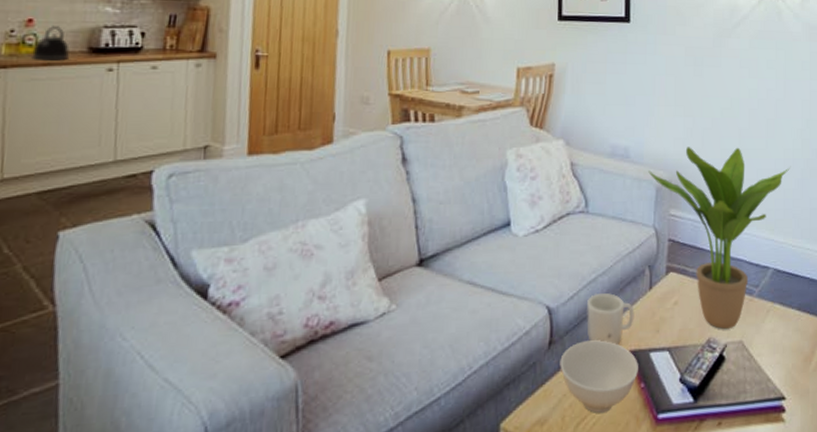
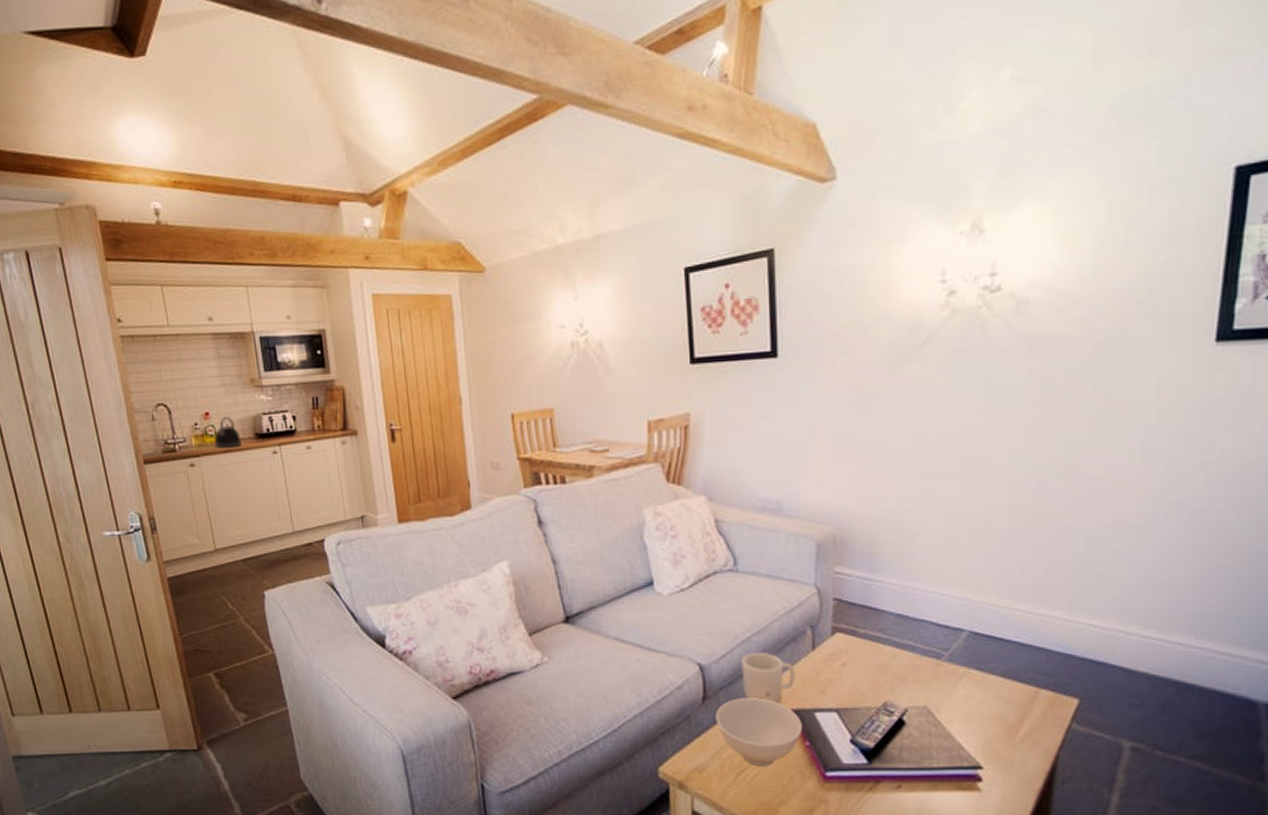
potted plant: present [648,147,790,329] -> none [807,494,994,693]

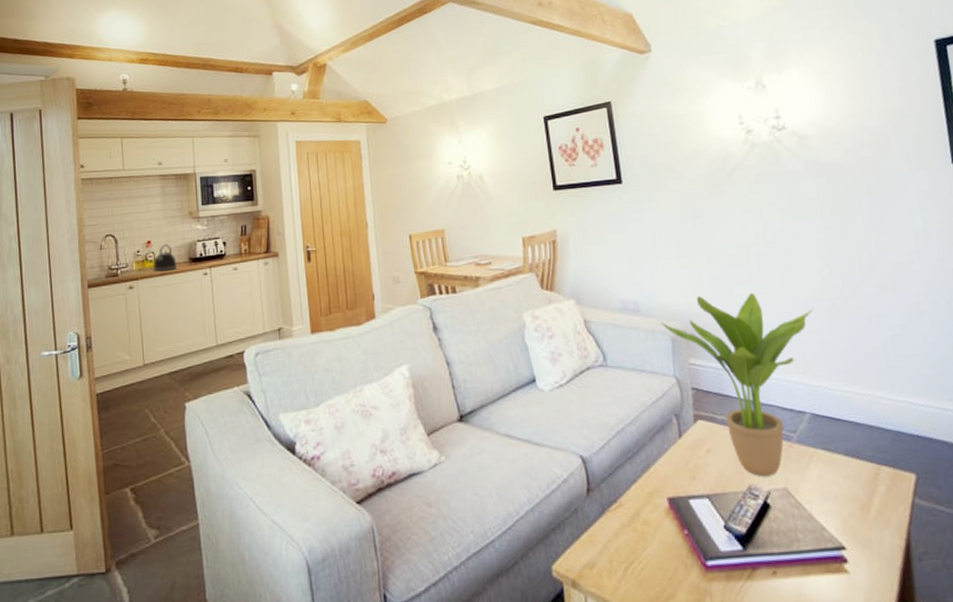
bowl: present [715,698,802,767] -> none [600,487,680,560]
mug: present [742,651,796,703] -> none [618,441,668,492]
potted plant: none [807,494,994,693] -> present [661,292,813,476]

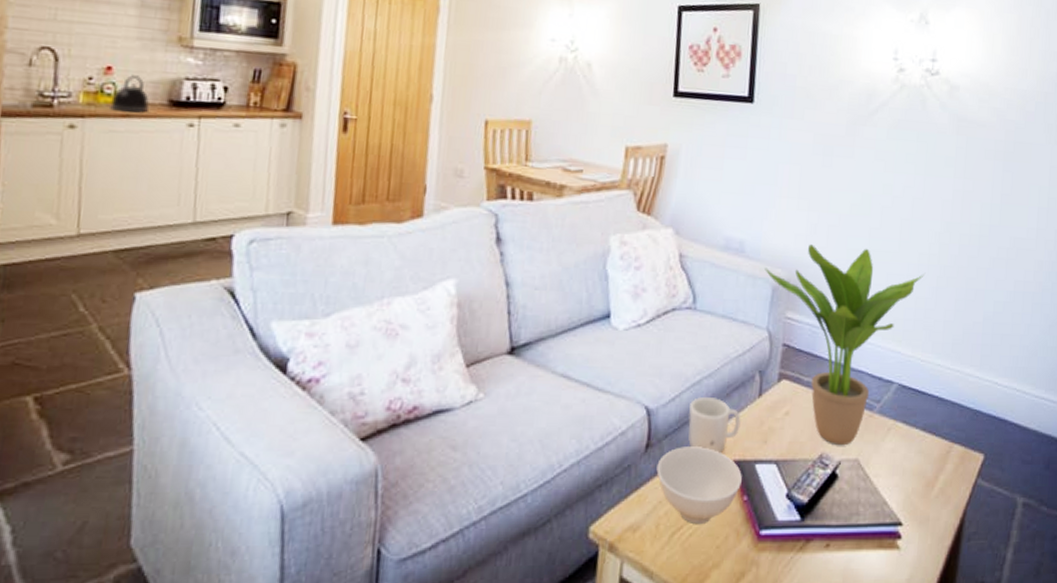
bowl: none [600,487,680,560] -> present [656,447,742,525]
mug: none [618,441,668,492] -> present [687,396,741,453]

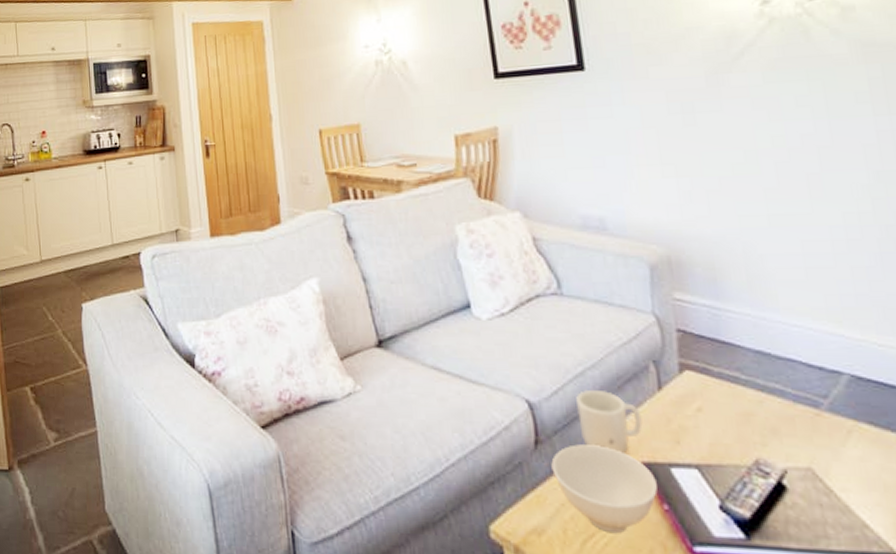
kettle: present [110,75,151,115] -> none [48,135,72,165]
potted plant: present [765,244,924,445] -> none [635,212,858,449]

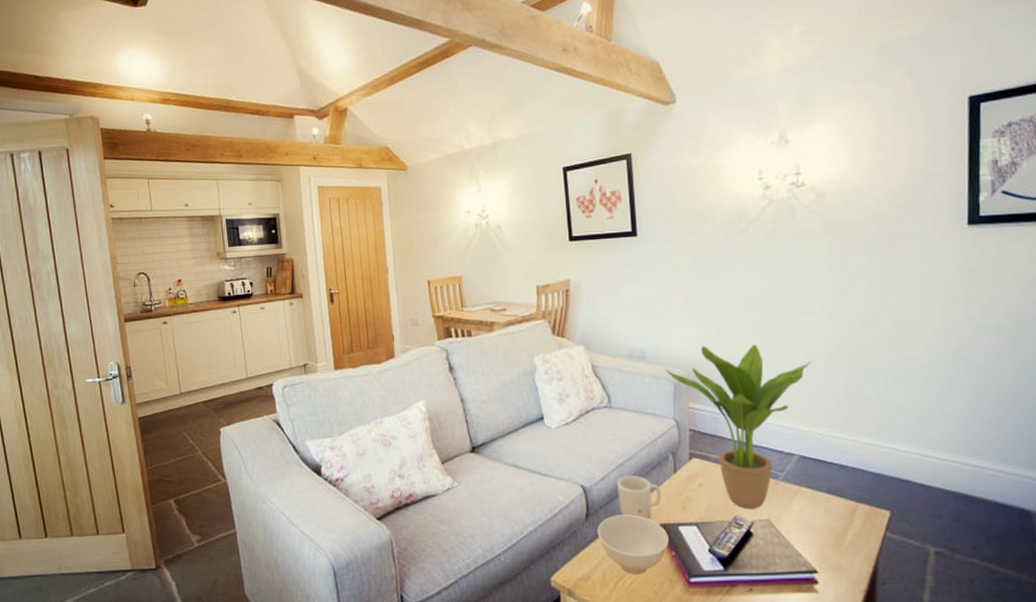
potted plant: none [635,212,858,449] -> present [665,344,812,508]

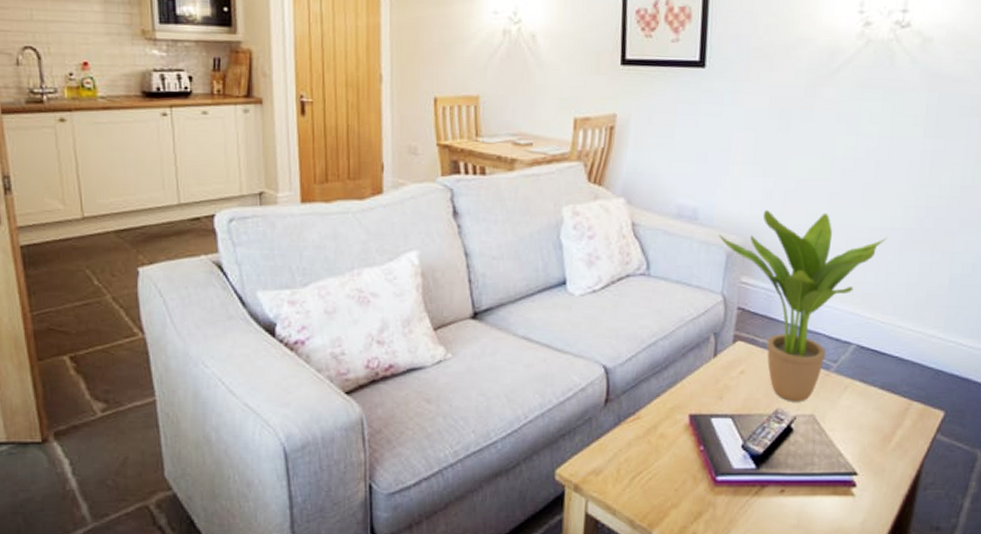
bowl: present [597,514,669,575] -> none [616,402,698,471]
mug: present [617,475,662,519] -> none [644,356,697,407]

